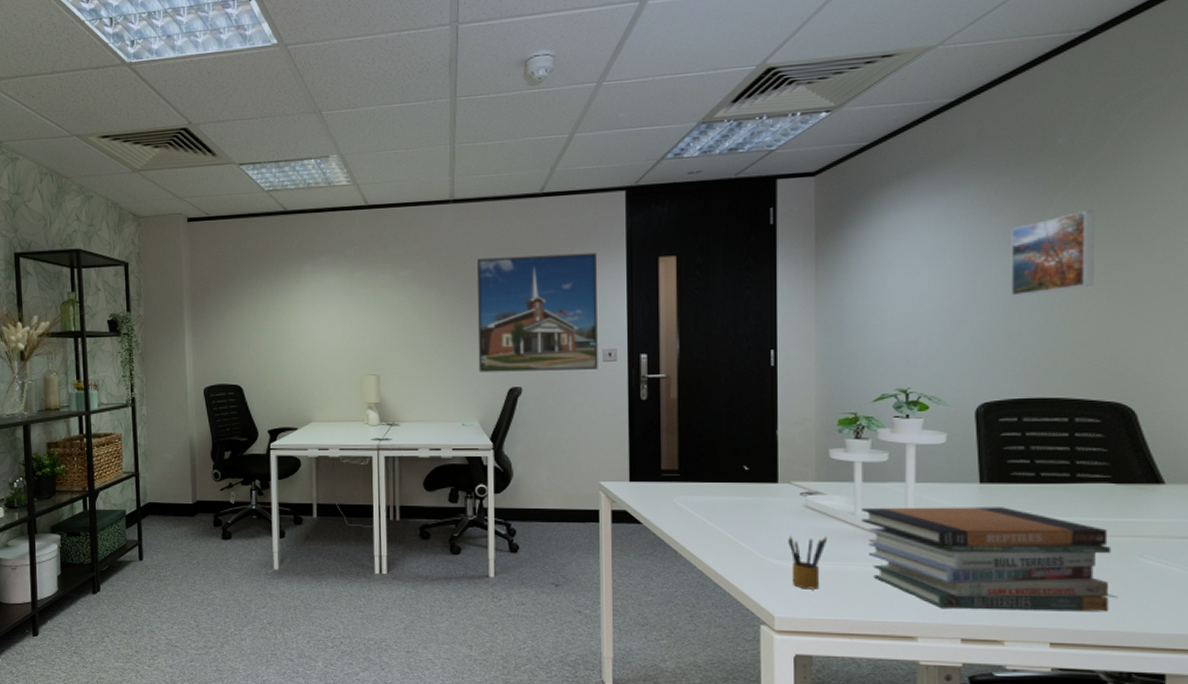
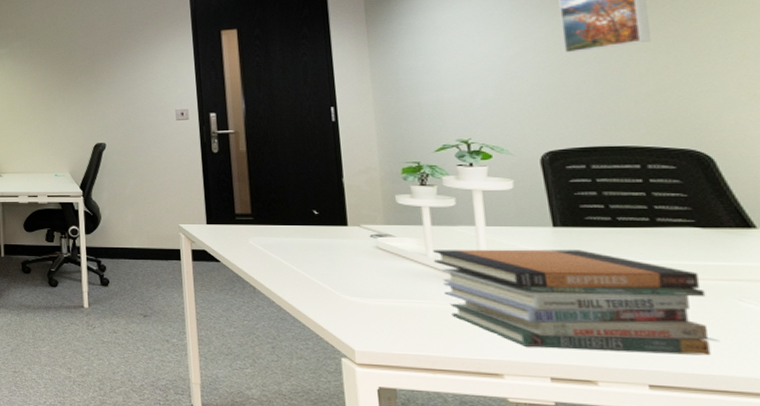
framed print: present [477,252,598,373] -> none [63,29,172,131]
pencil box: present [788,536,828,590] -> none [362,275,402,326]

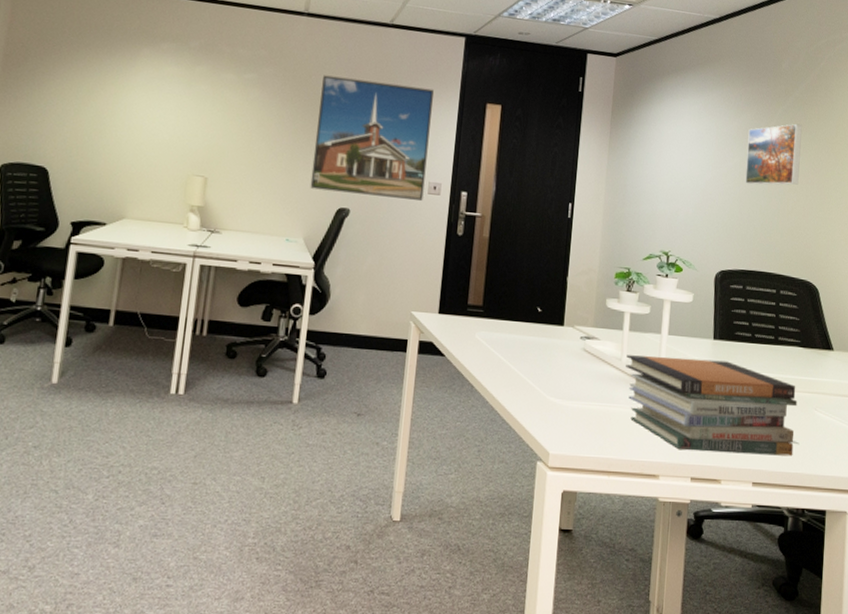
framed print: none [63,29,172,131] -> present [310,75,434,201]

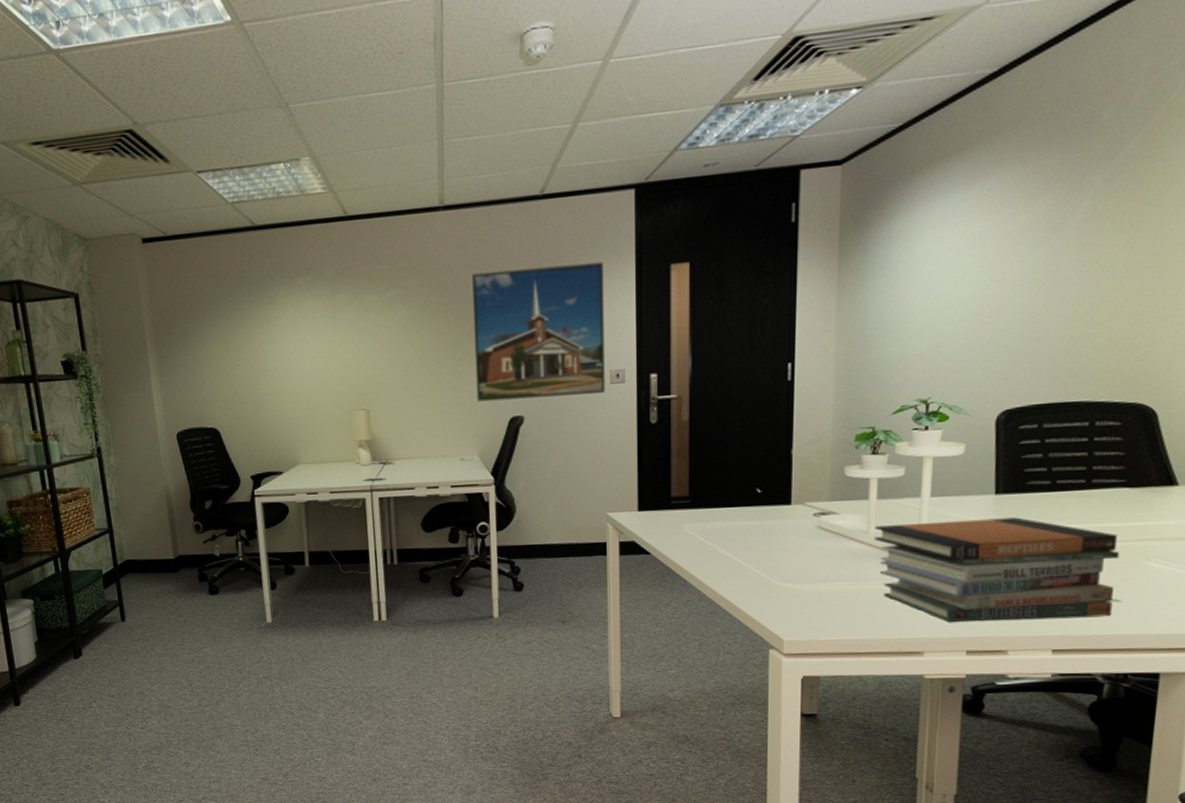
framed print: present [745,123,802,185] -> none [1041,193,1135,293]

